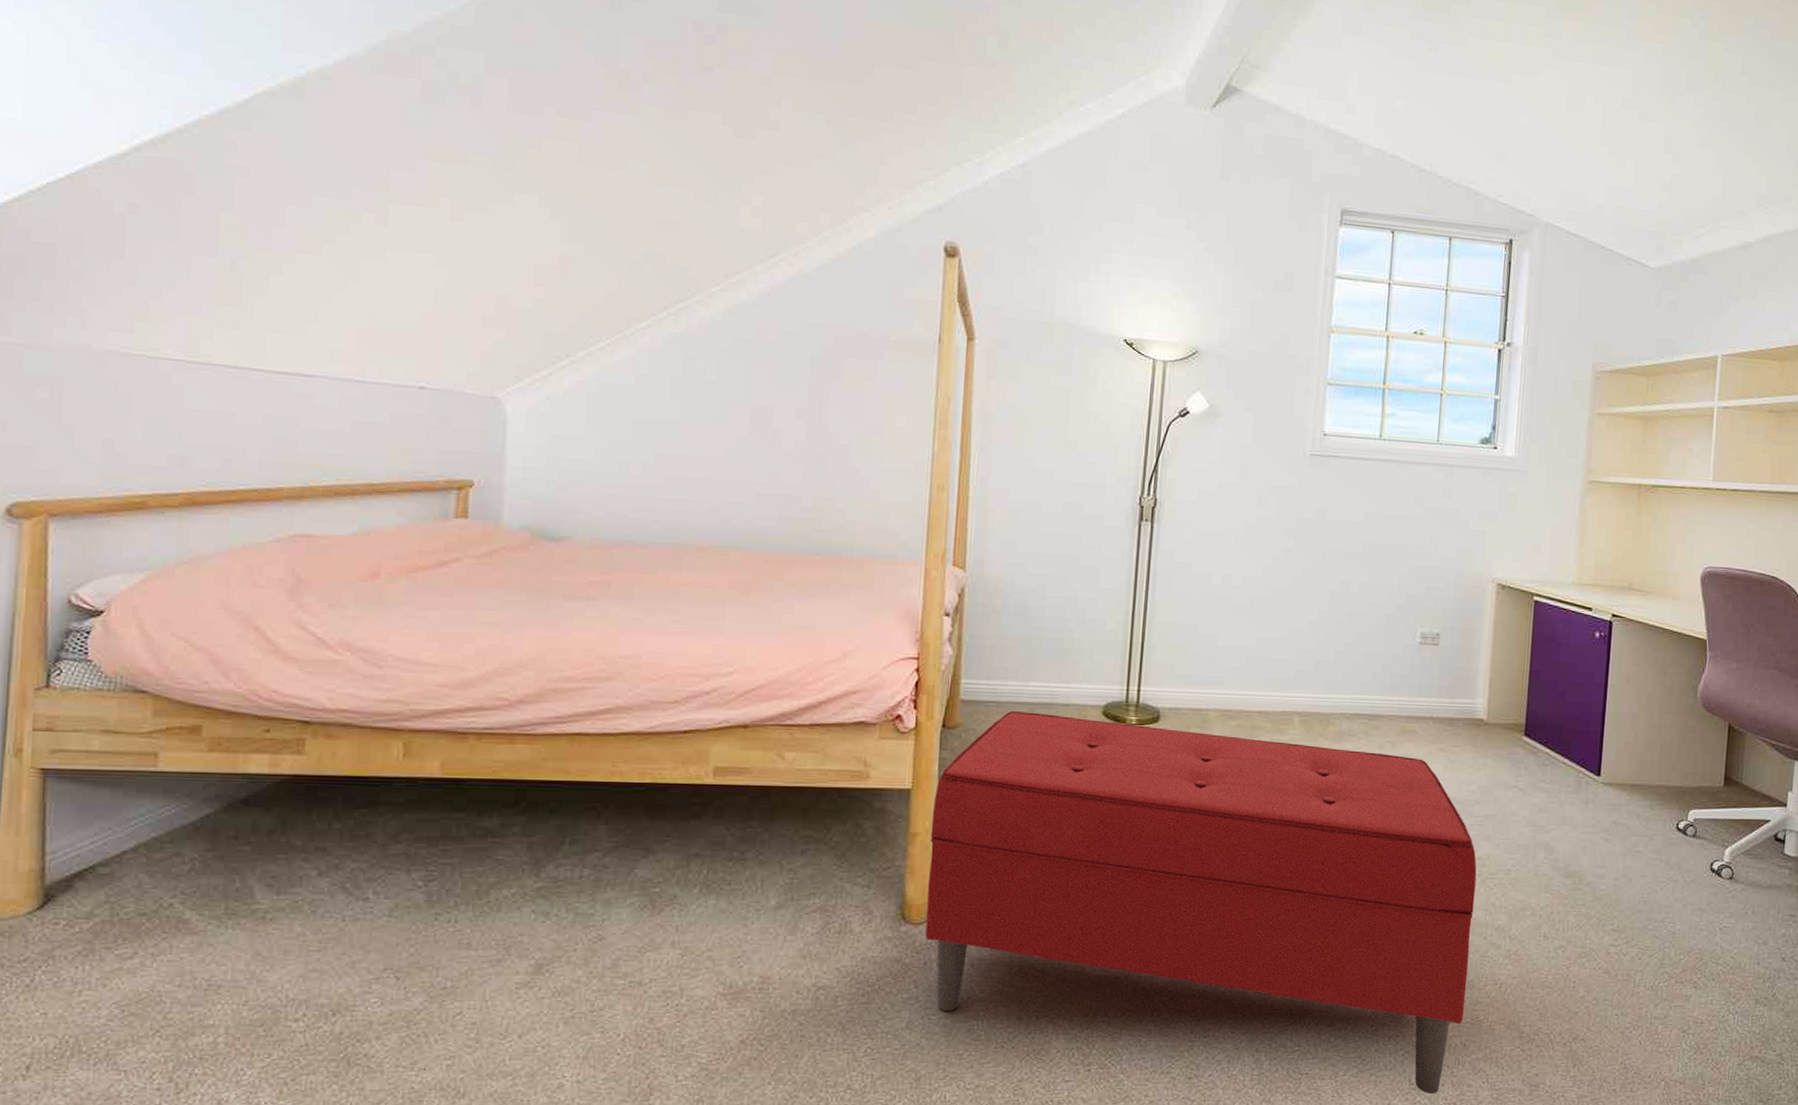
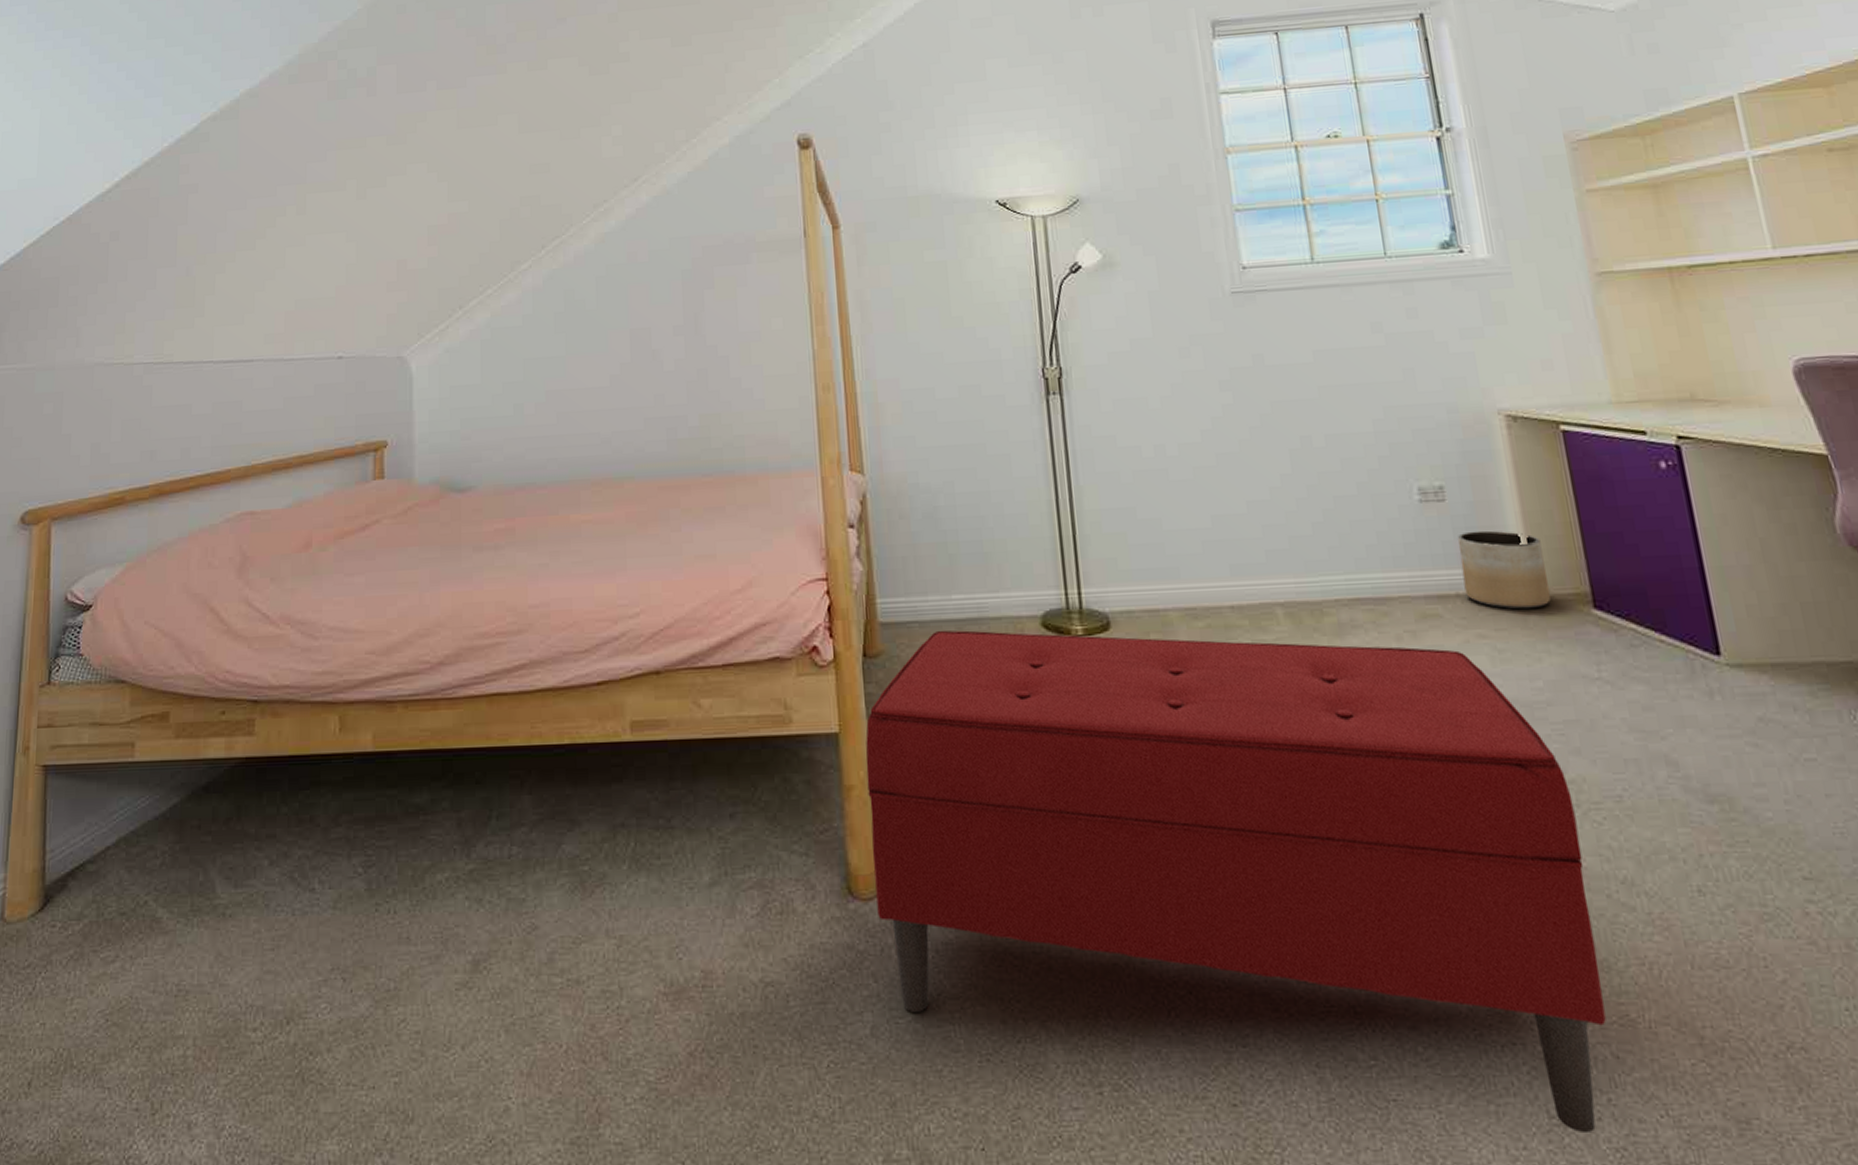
planter: none [1437,670,1500,733] -> present [1457,530,1551,610]

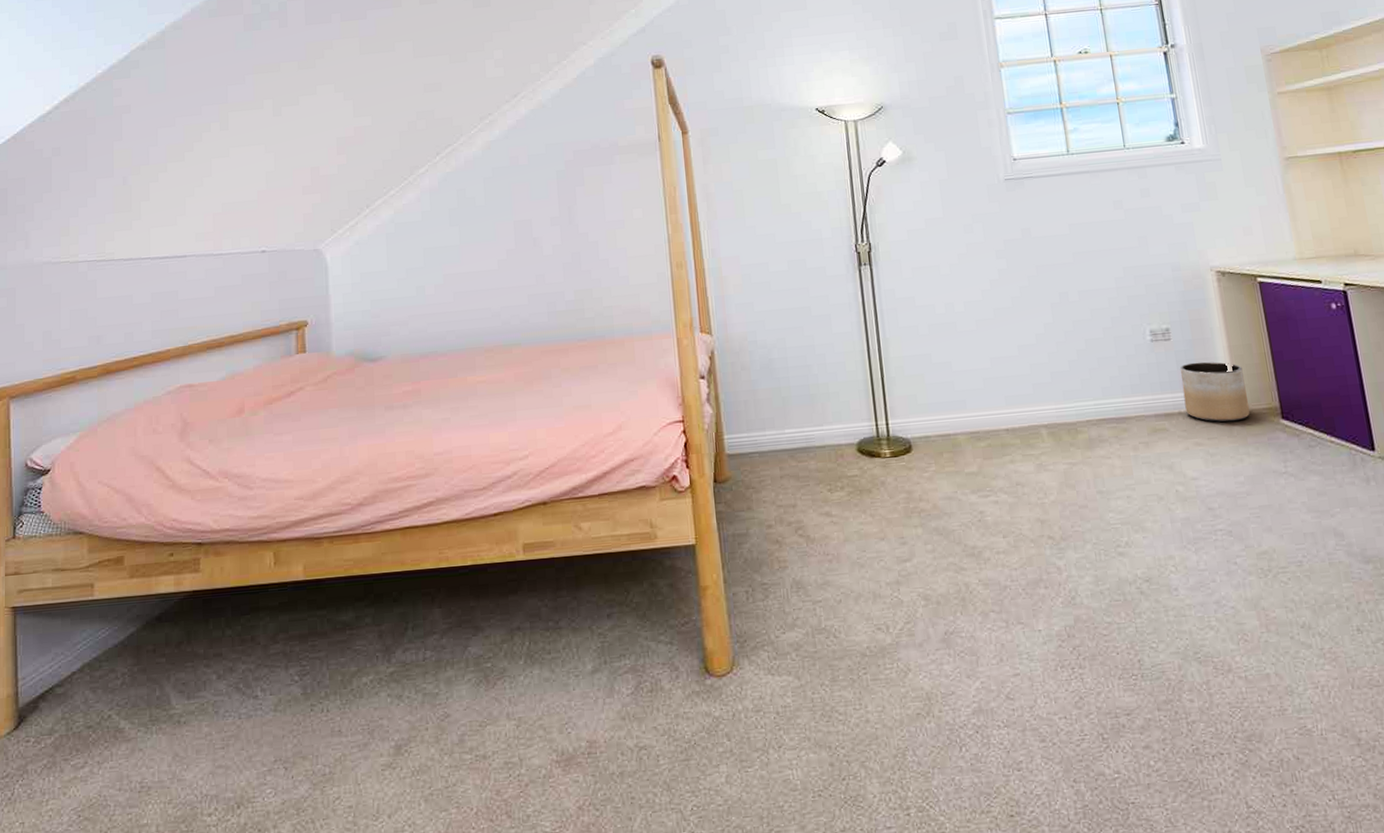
bench: present [865,630,1606,1134] -> none [717,455,1290,818]

